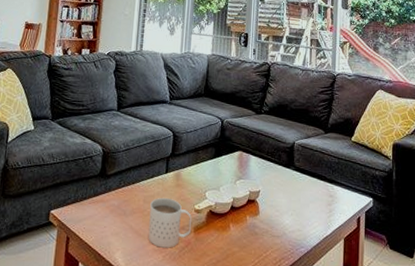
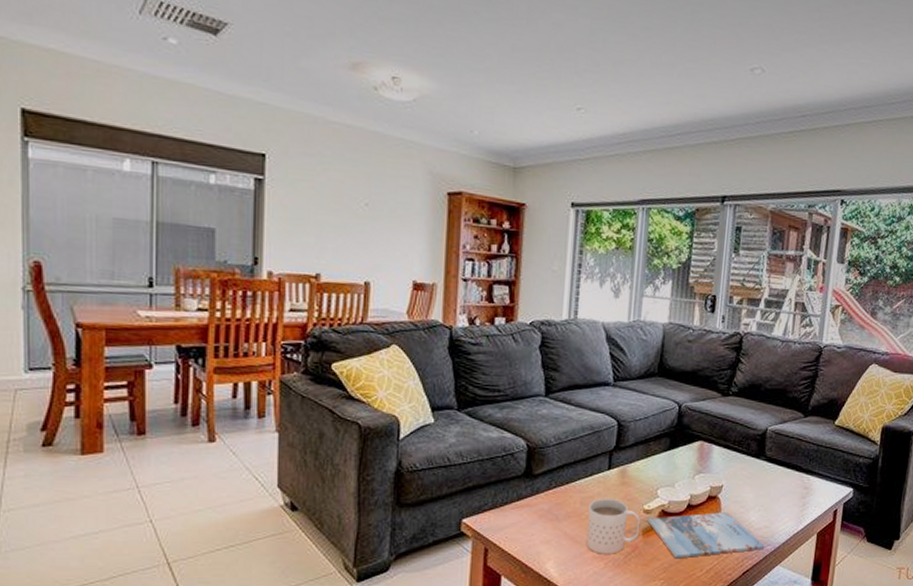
magazine: none [198,214,299,256] -> present [648,512,765,559]

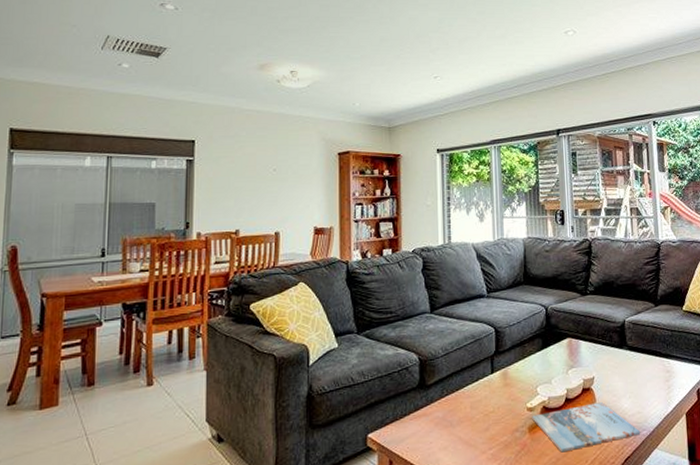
mug: present [586,498,641,554] -> none [478,400,526,455]

